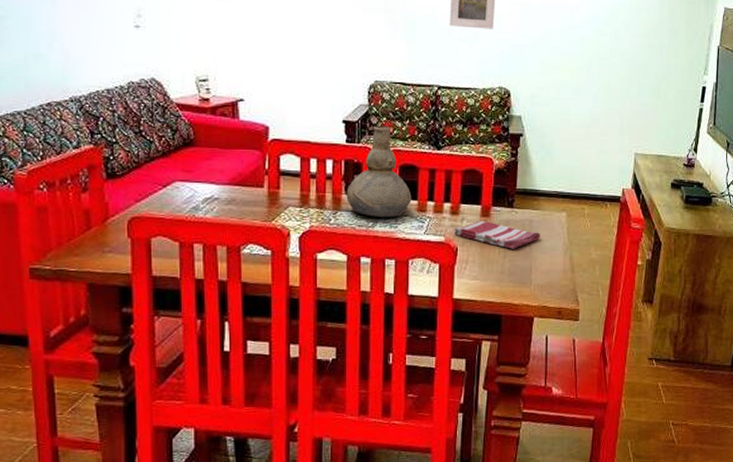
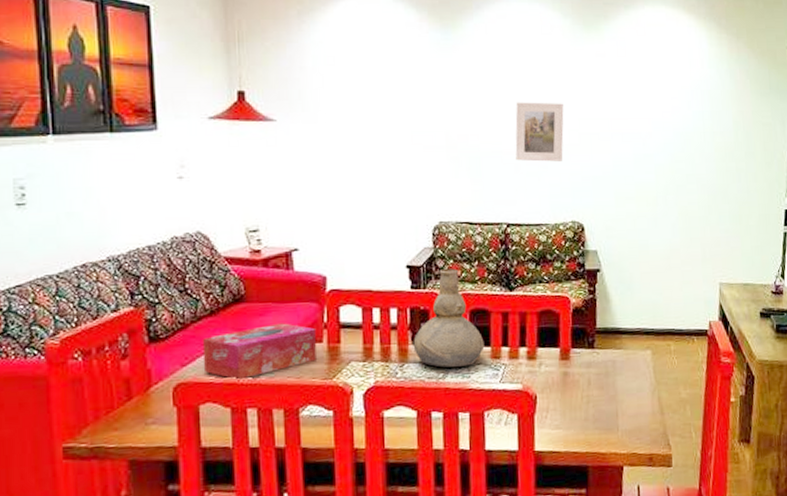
tissue box: none [154,167,259,217] -> present [202,323,317,380]
dish towel: present [454,221,540,249] -> none [532,364,625,393]

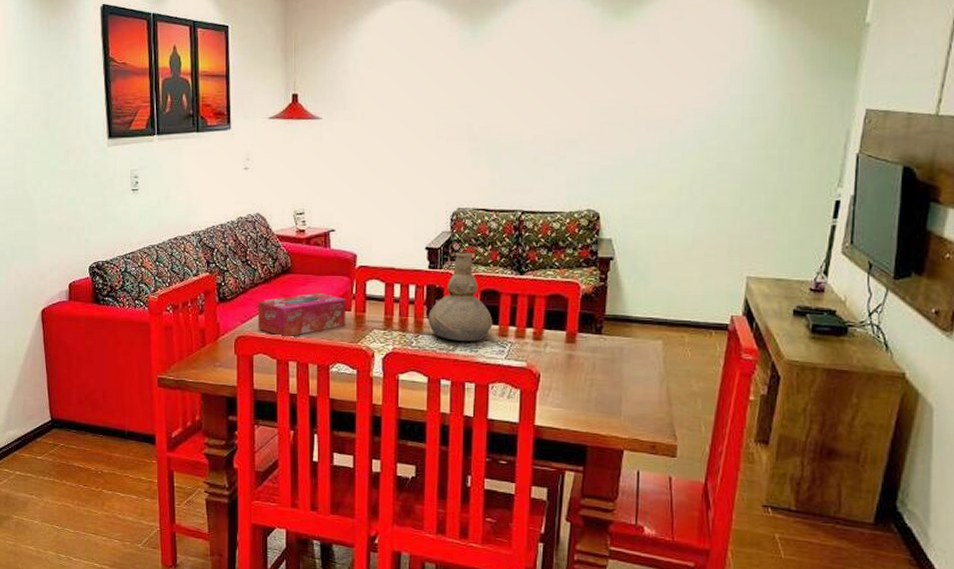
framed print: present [515,102,564,162] -> none [534,93,587,152]

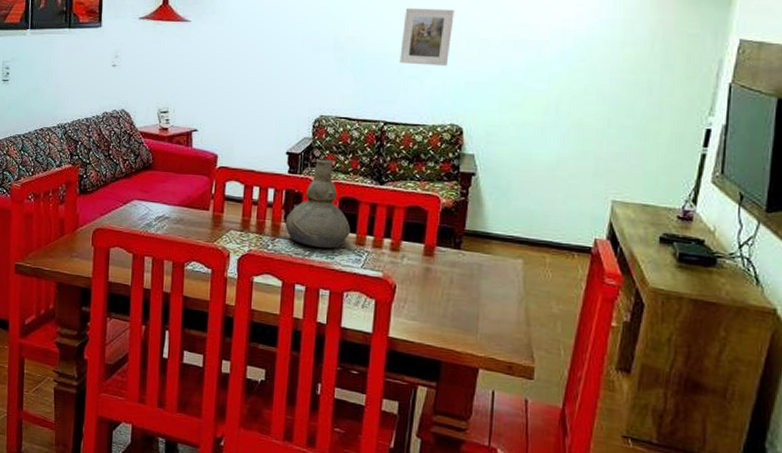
tissue box: present [257,292,347,337] -> none [115,190,205,233]
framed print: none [534,93,587,152] -> present [399,8,454,66]

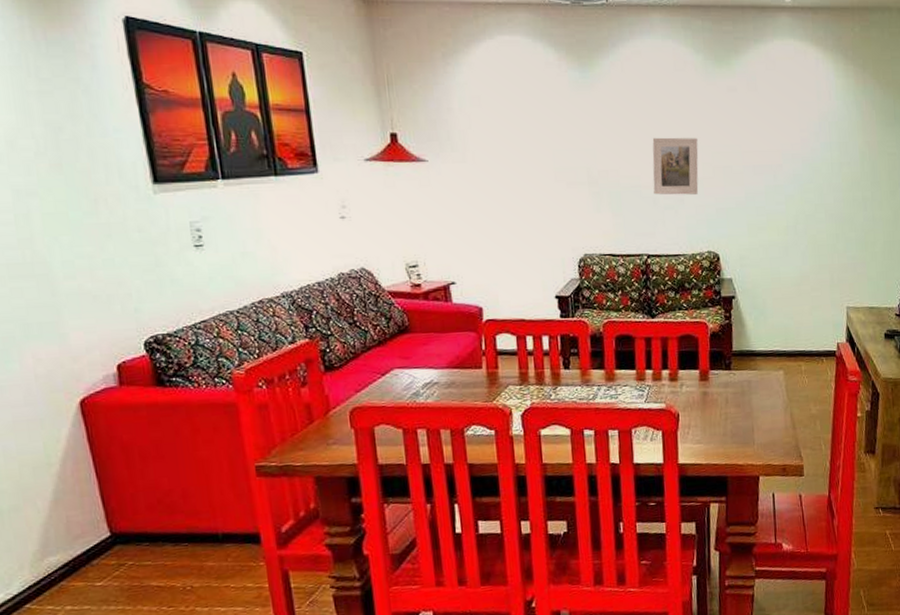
vase: present [285,158,351,248] -> none [564,297,630,389]

